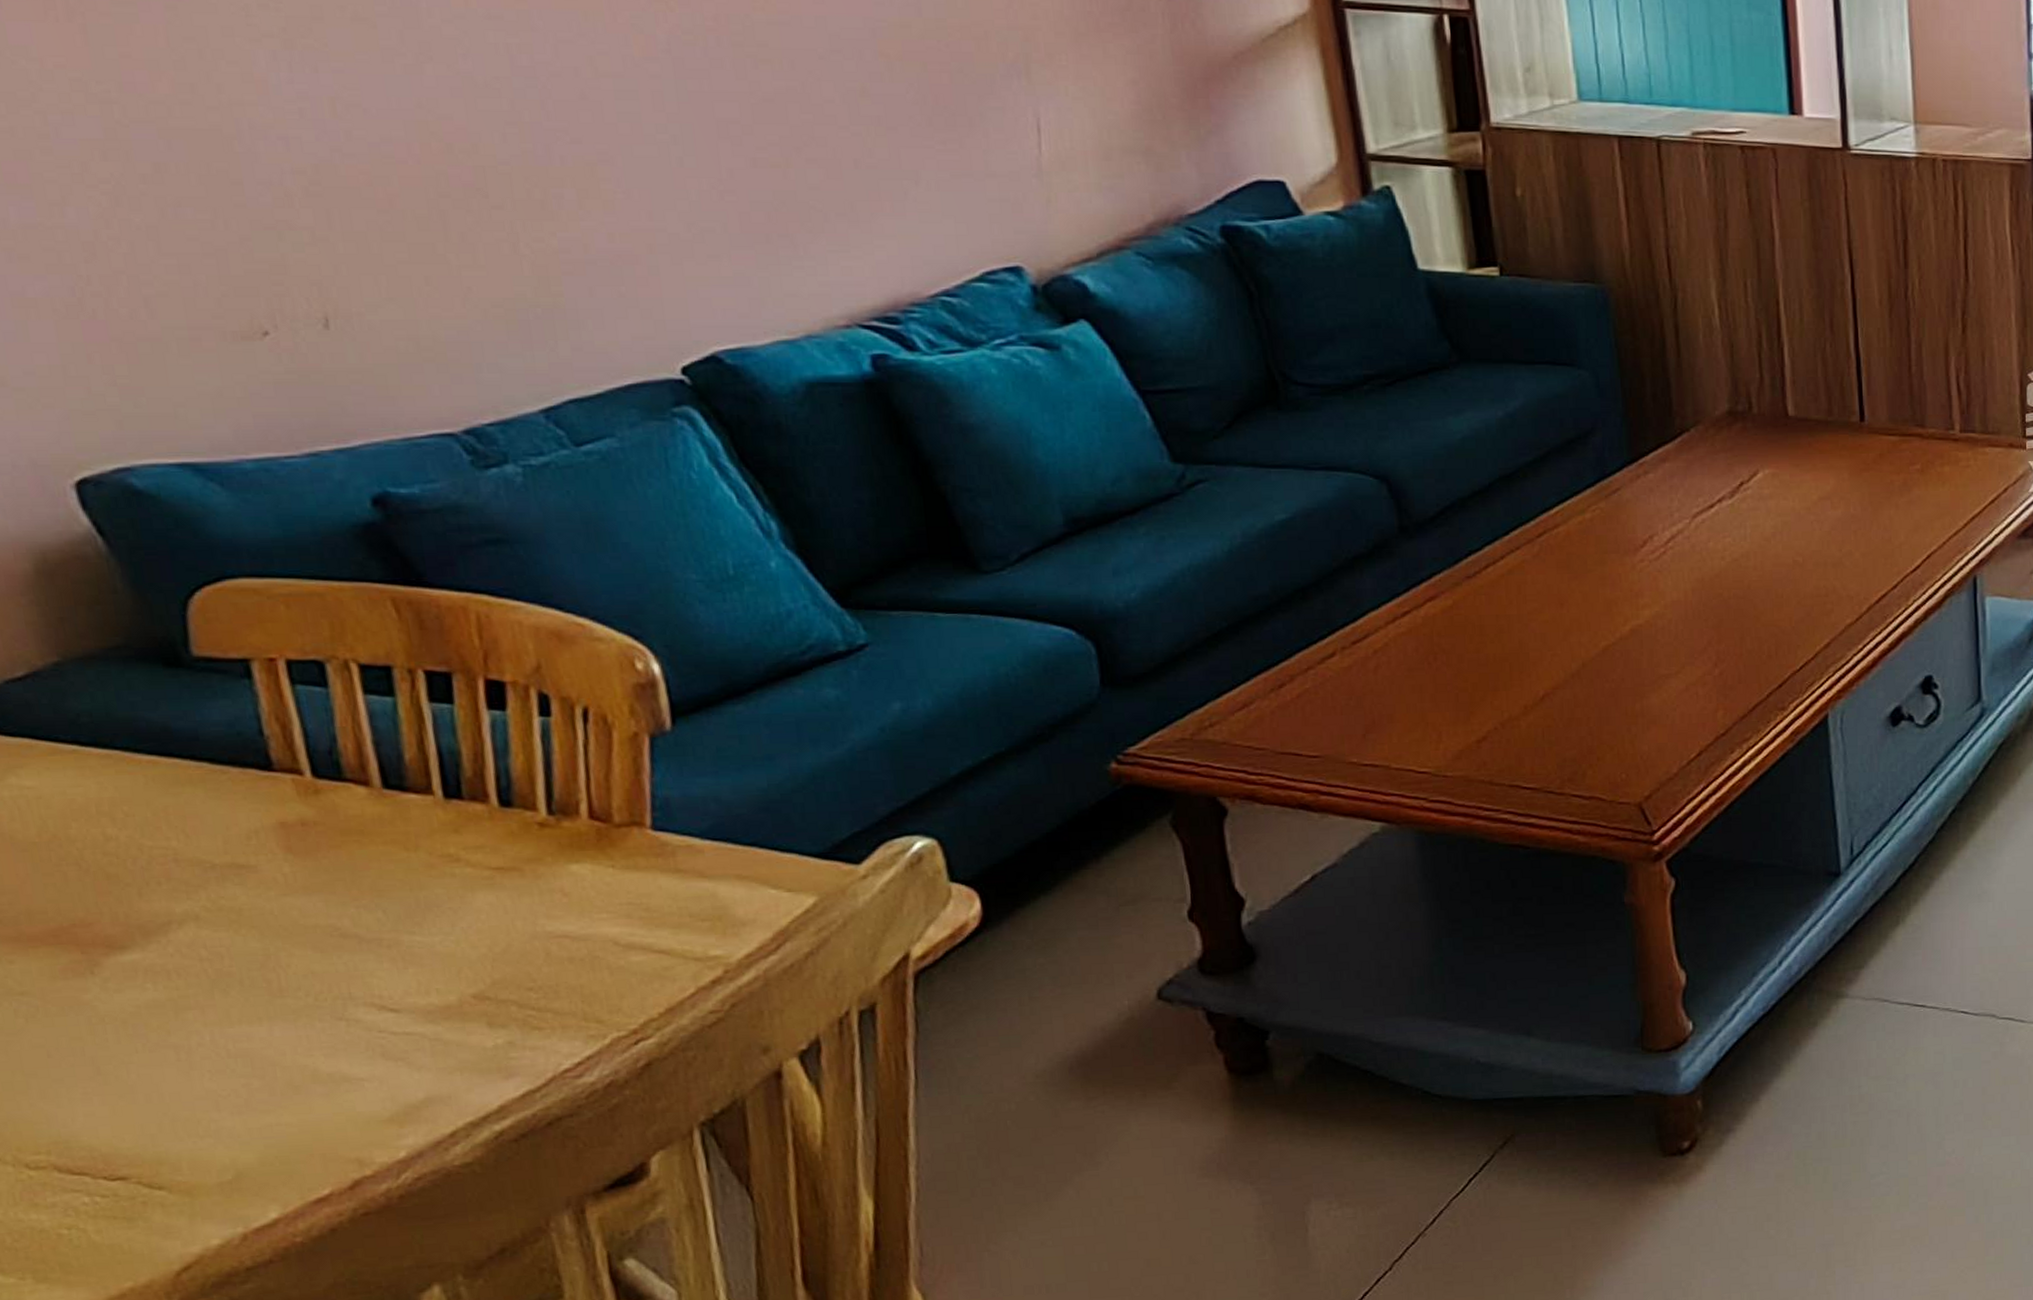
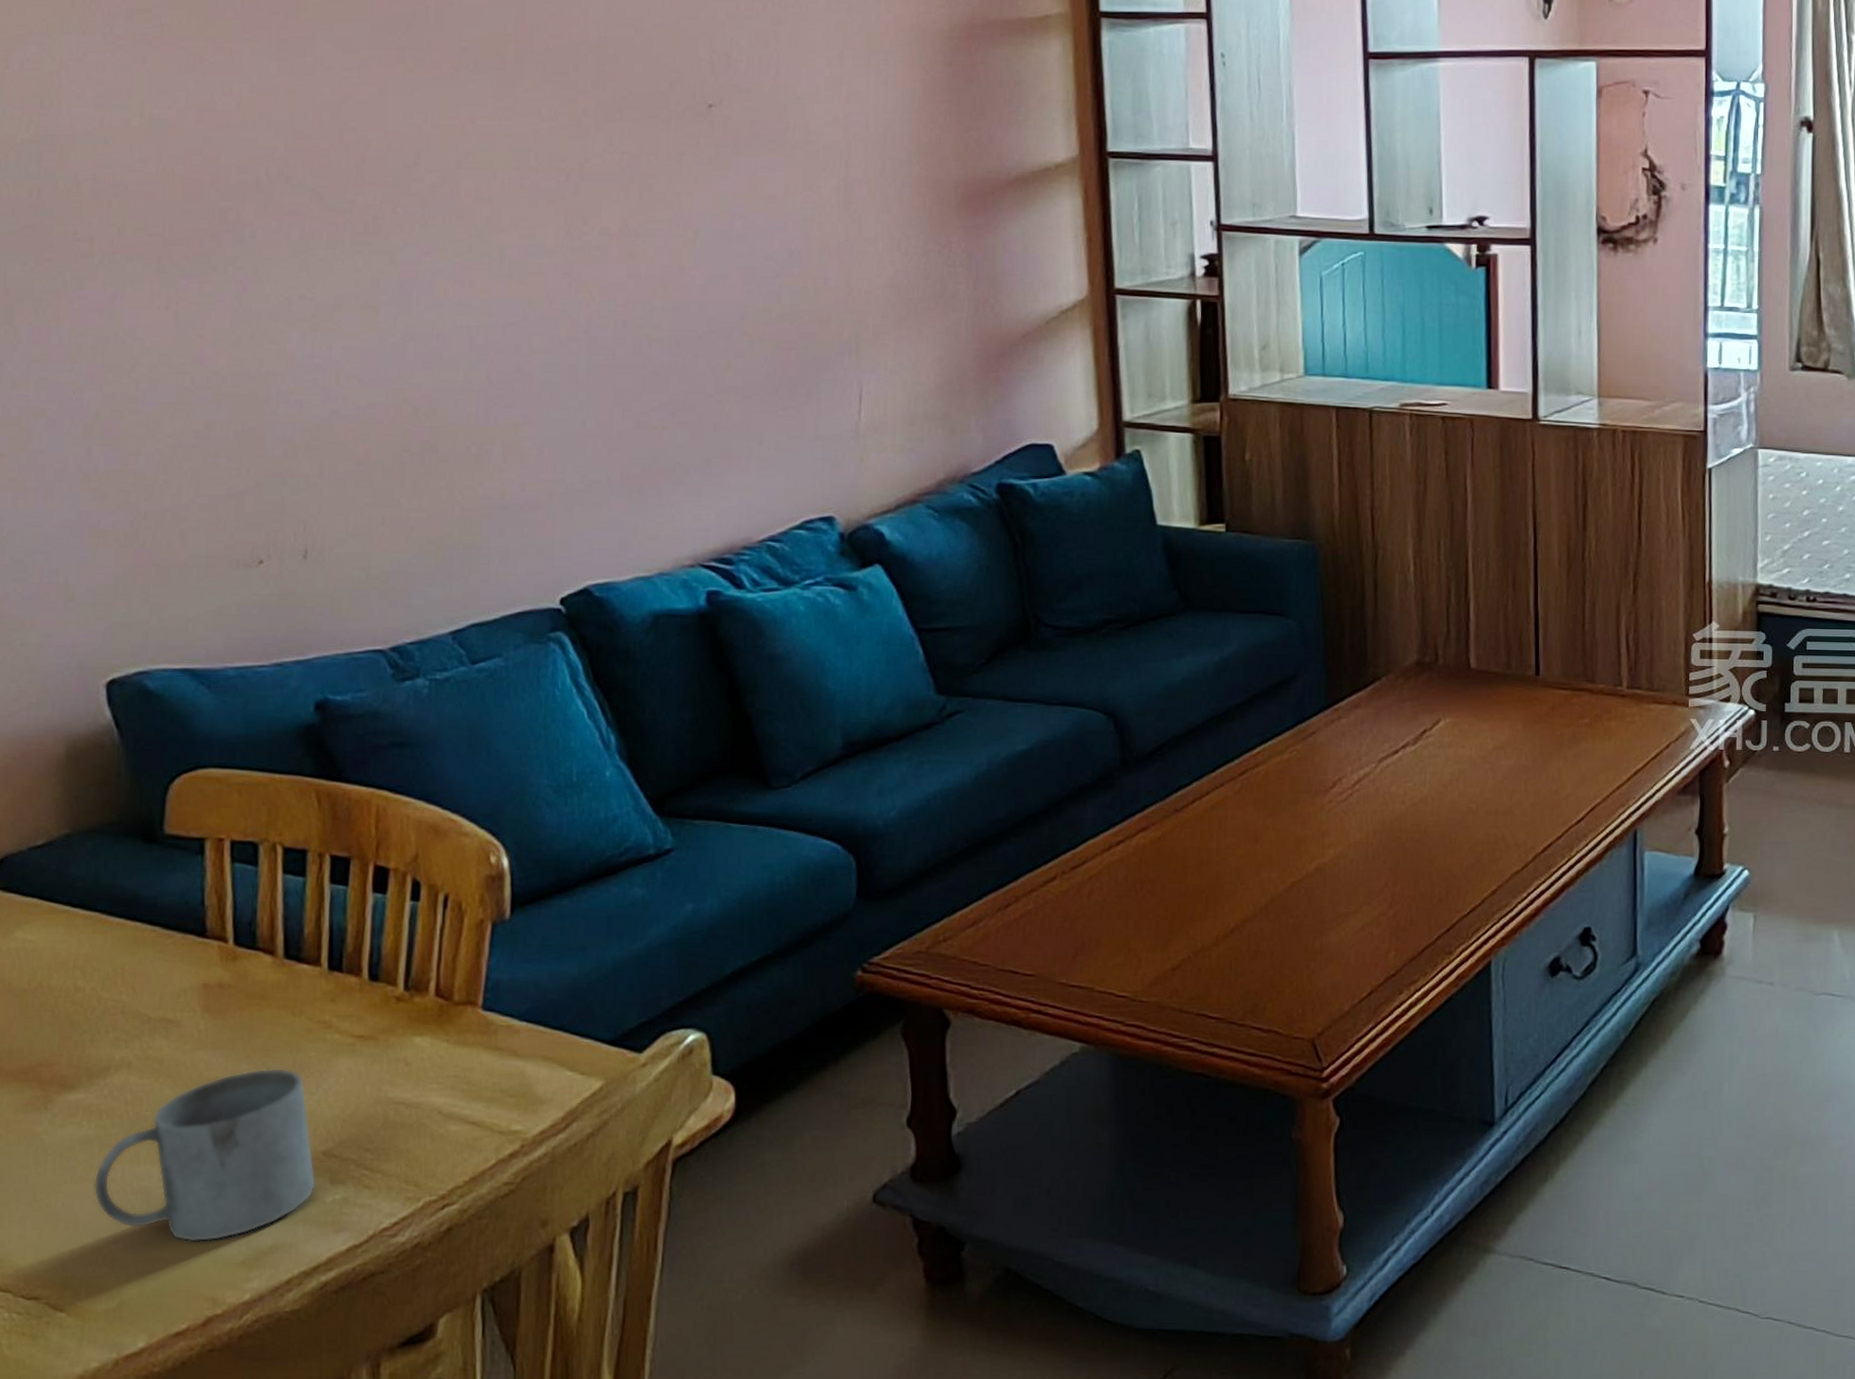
mug: none [174,908,471,1104] -> present [93,1067,317,1243]

